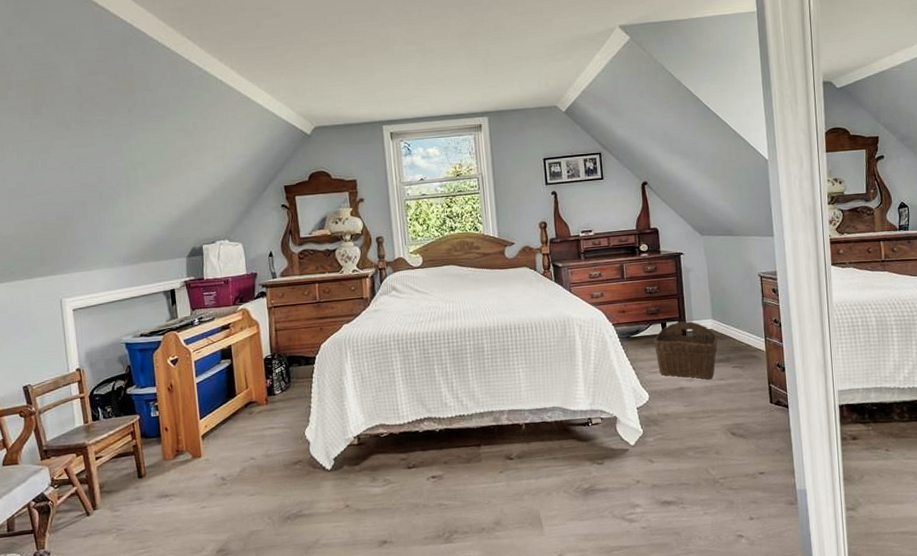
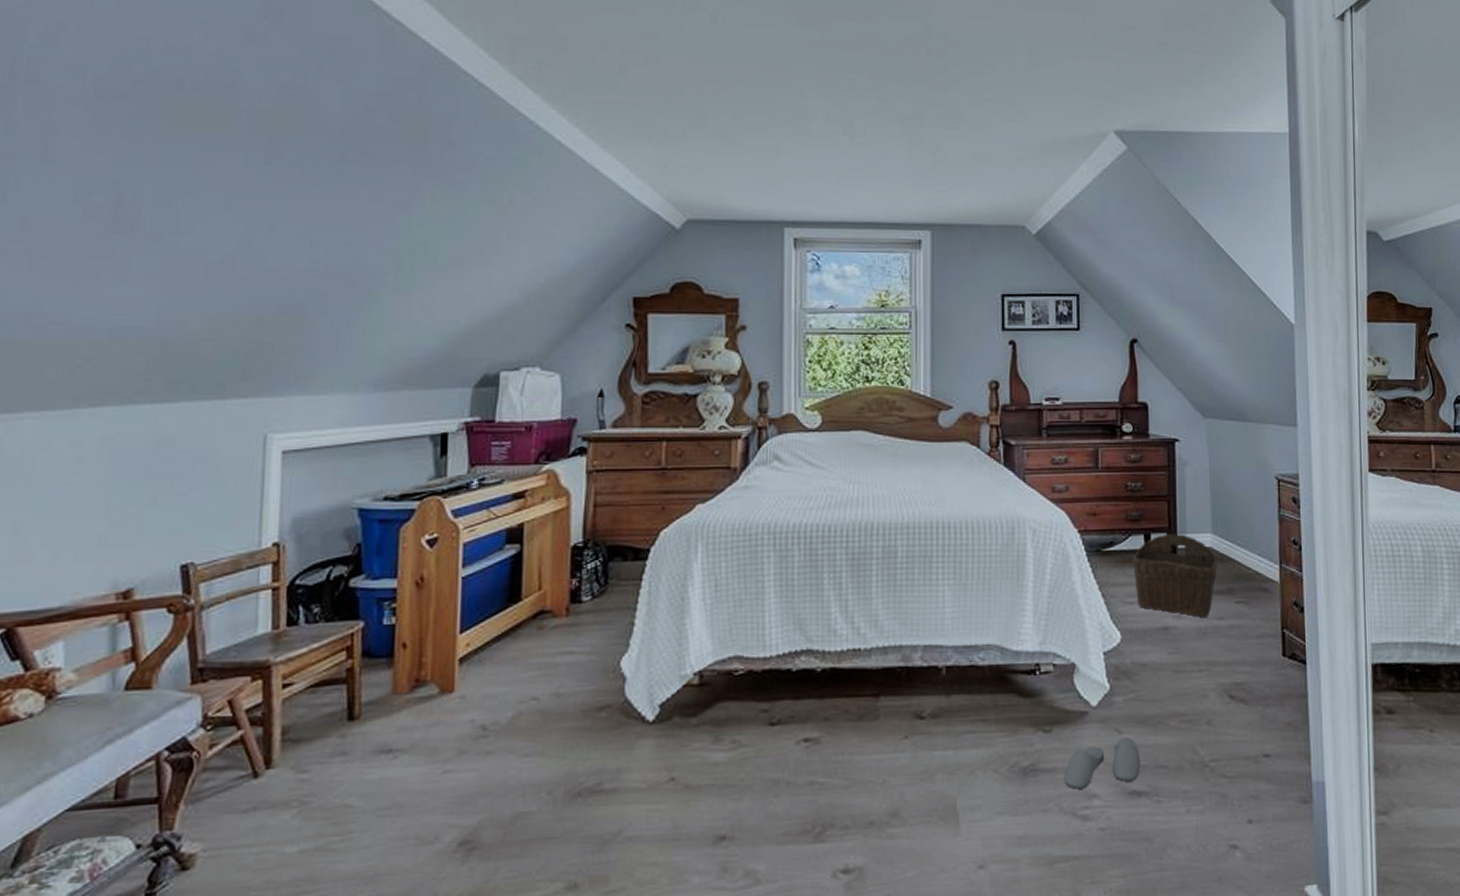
slippers: none [614,465,669,502] -> present [1064,736,1140,790]

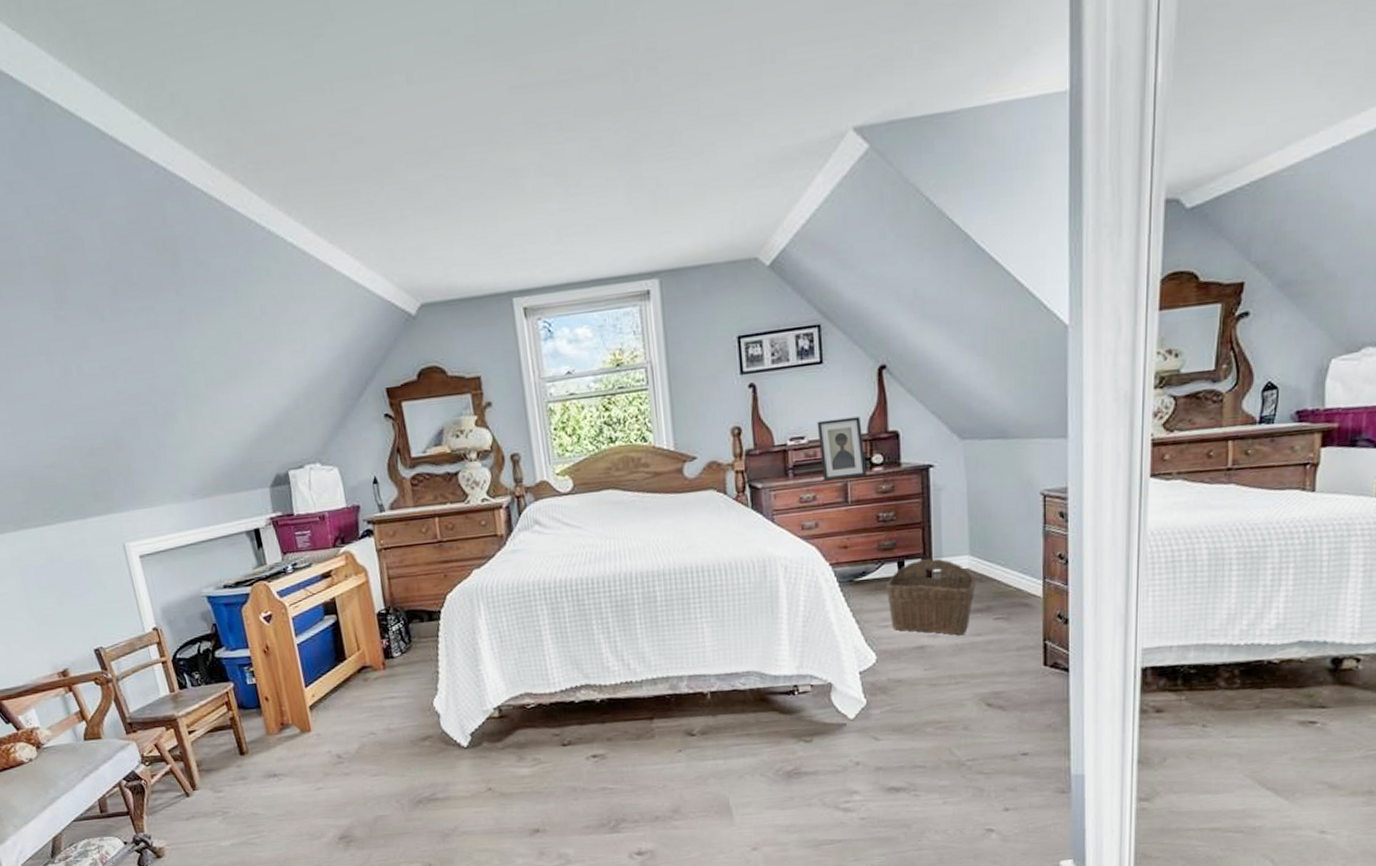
slippers: present [1064,736,1140,790] -> none [825,743,898,788]
picture frame: none [1072,384,1117,445] -> present [817,416,867,481]

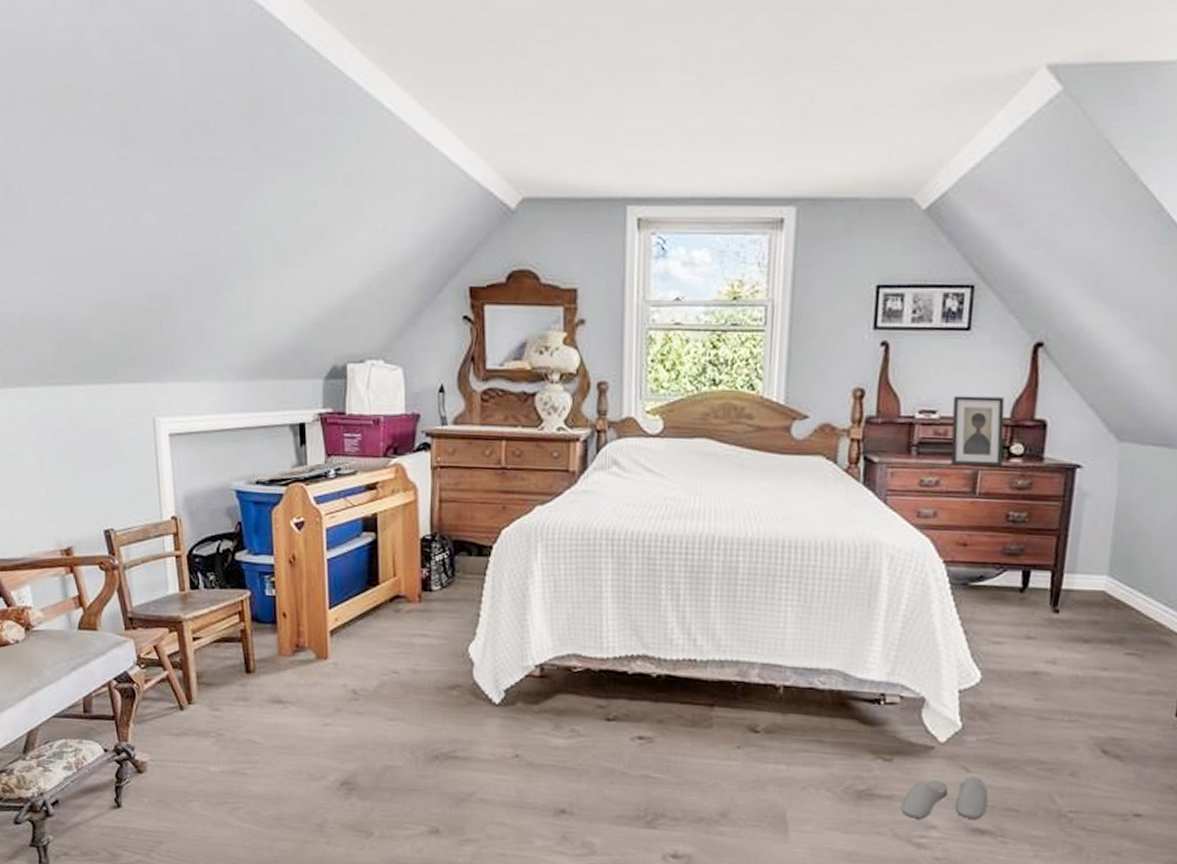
slippers: none [825,743,898,788] -> present [901,775,988,819]
wicker basket: present [886,558,976,635] -> none [1004,572,1111,666]

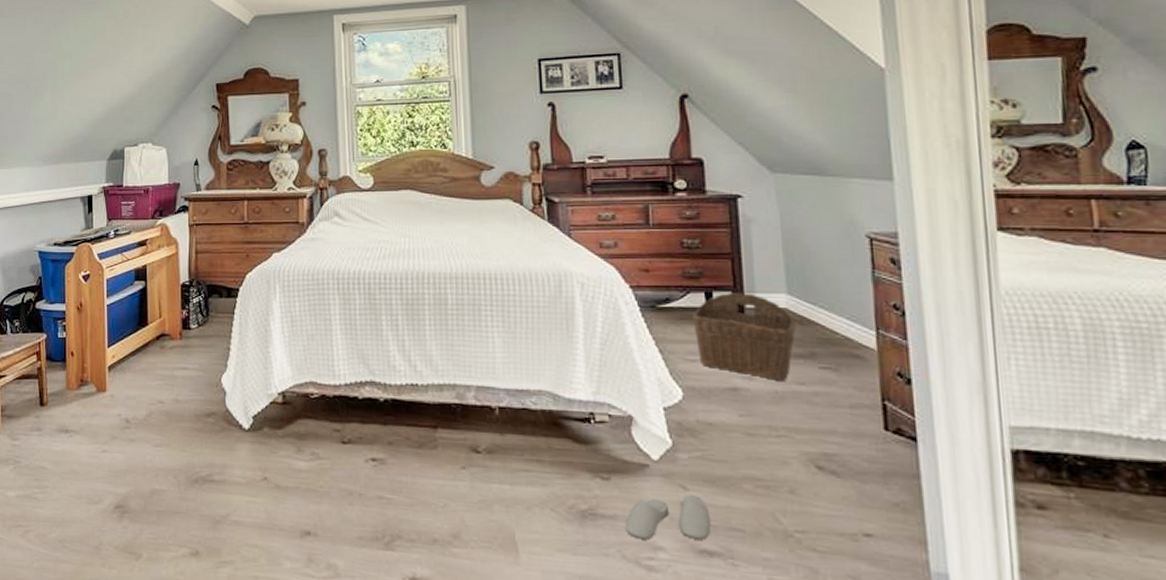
picture frame: present [950,395,1005,467] -> none [616,141,670,202]
wicker basket: none [1004,572,1111,666] -> present [693,293,796,381]

